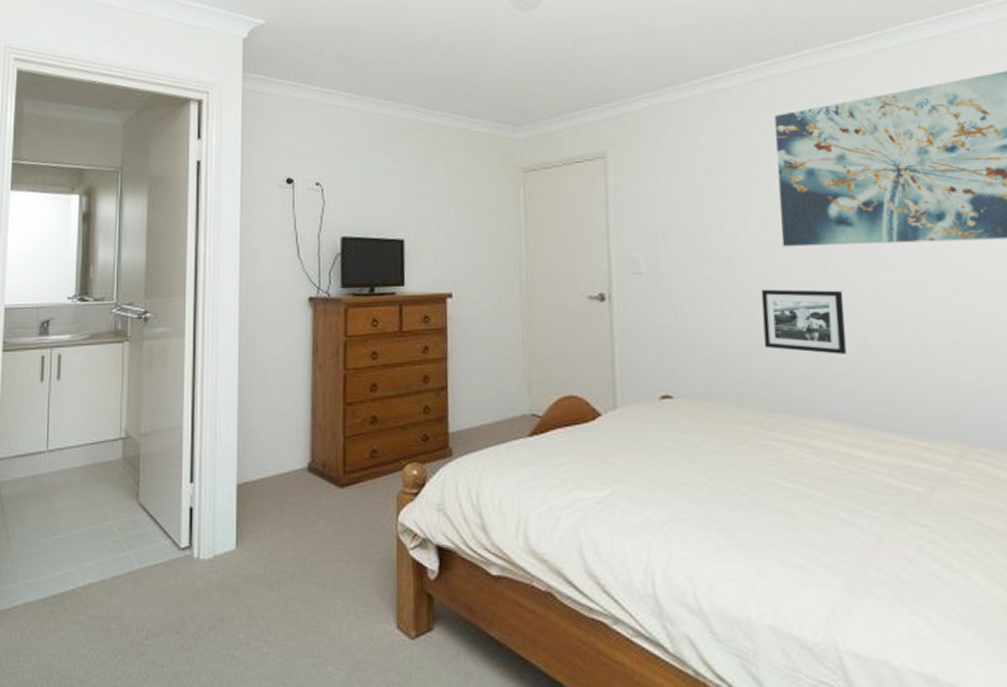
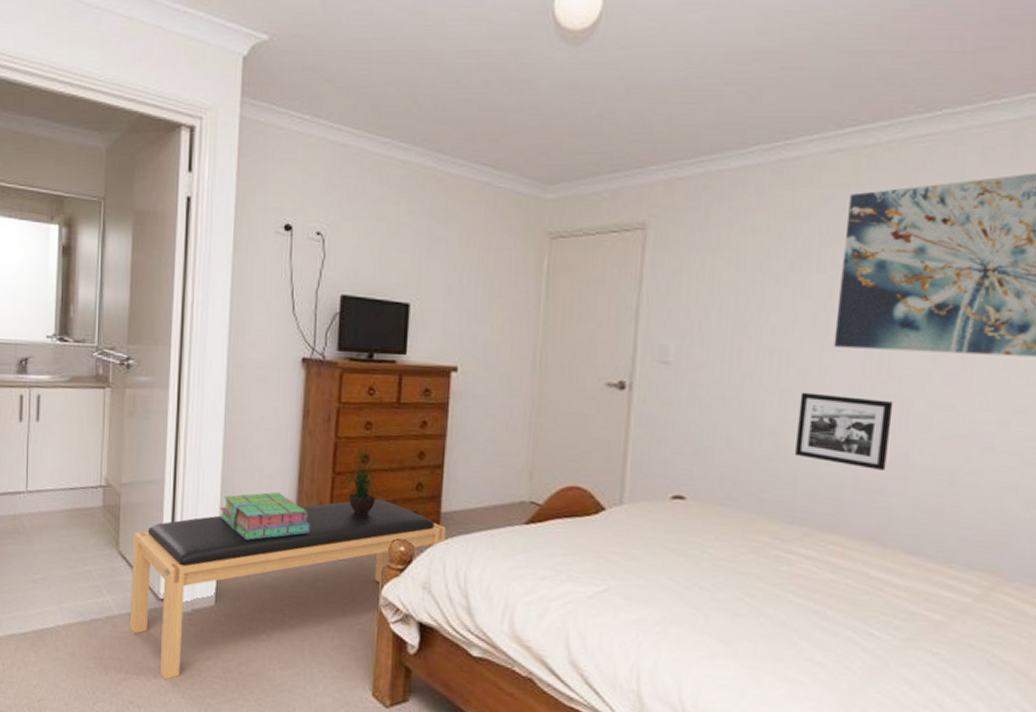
bench: none [150,425,456,634] -> present [129,498,446,680]
stack of books: none [238,427,326,479] -> present [220,492,311,540]
potted plant: none [355,374,389,443] -> present [344,445,379,516]

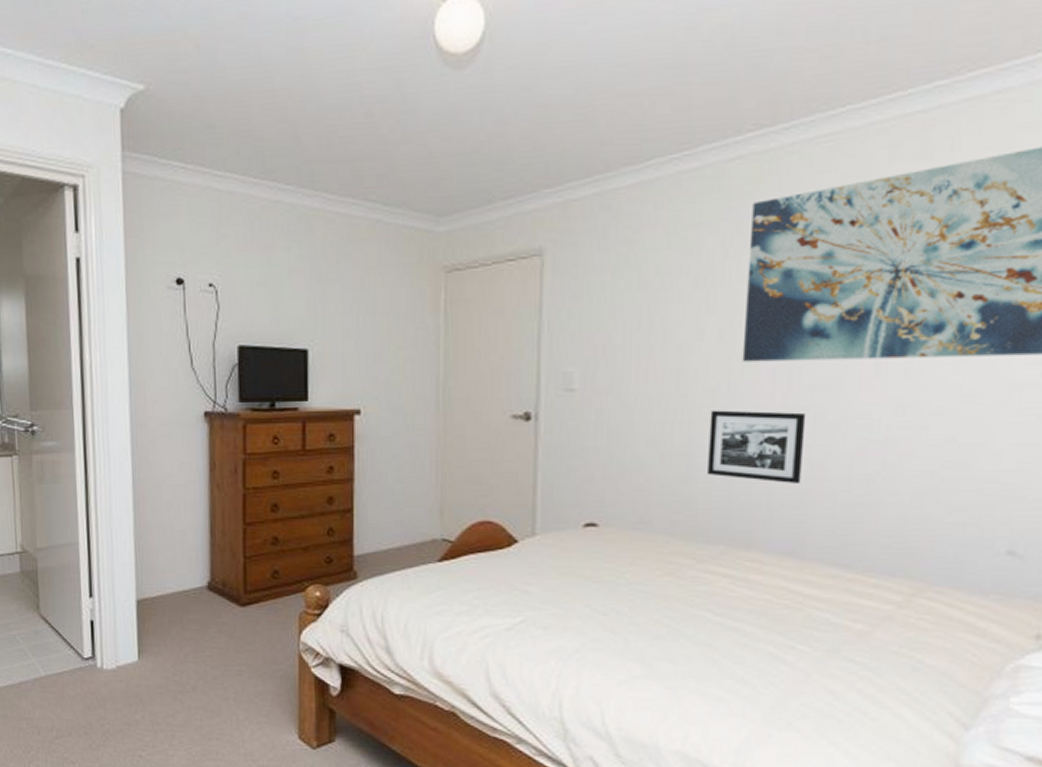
bench: present [129,498,446,680] -> none [53,546,360,736]
stack of books: present [220,492,311,540] -> none [135,546,226,596]
potted plant: present [344,445,379,516] -> none [255,494,291,564]

